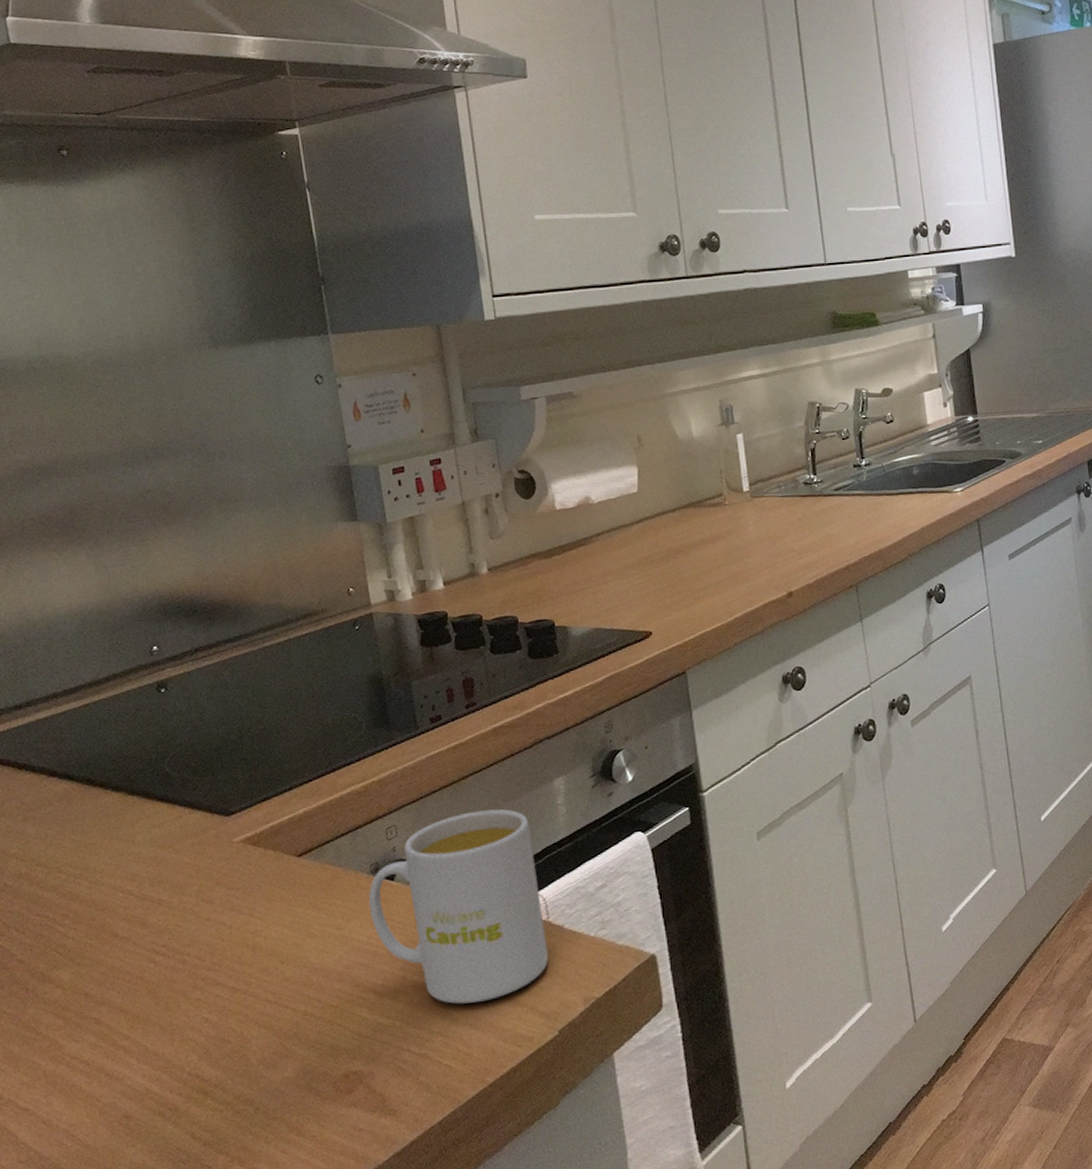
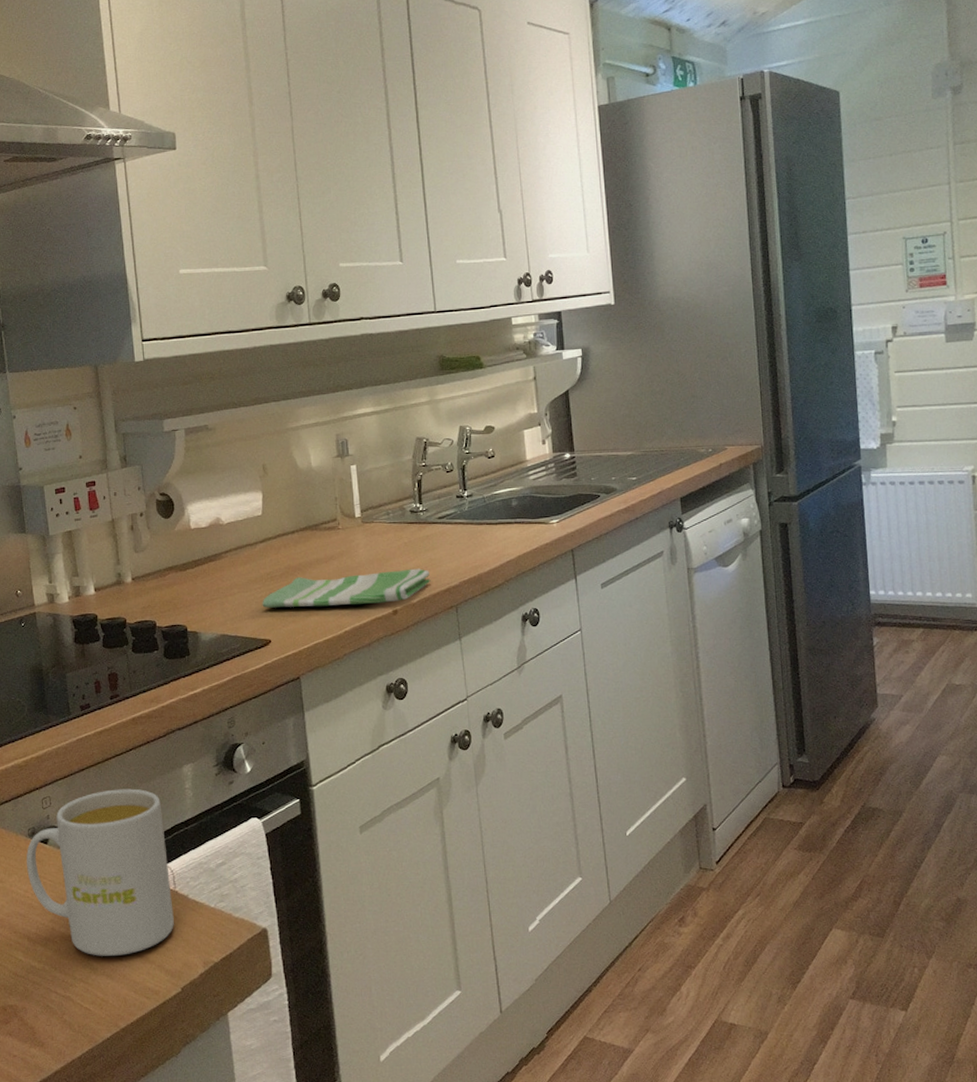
dish towel: none [640,545,828,596] -> present [262,568,431,608]

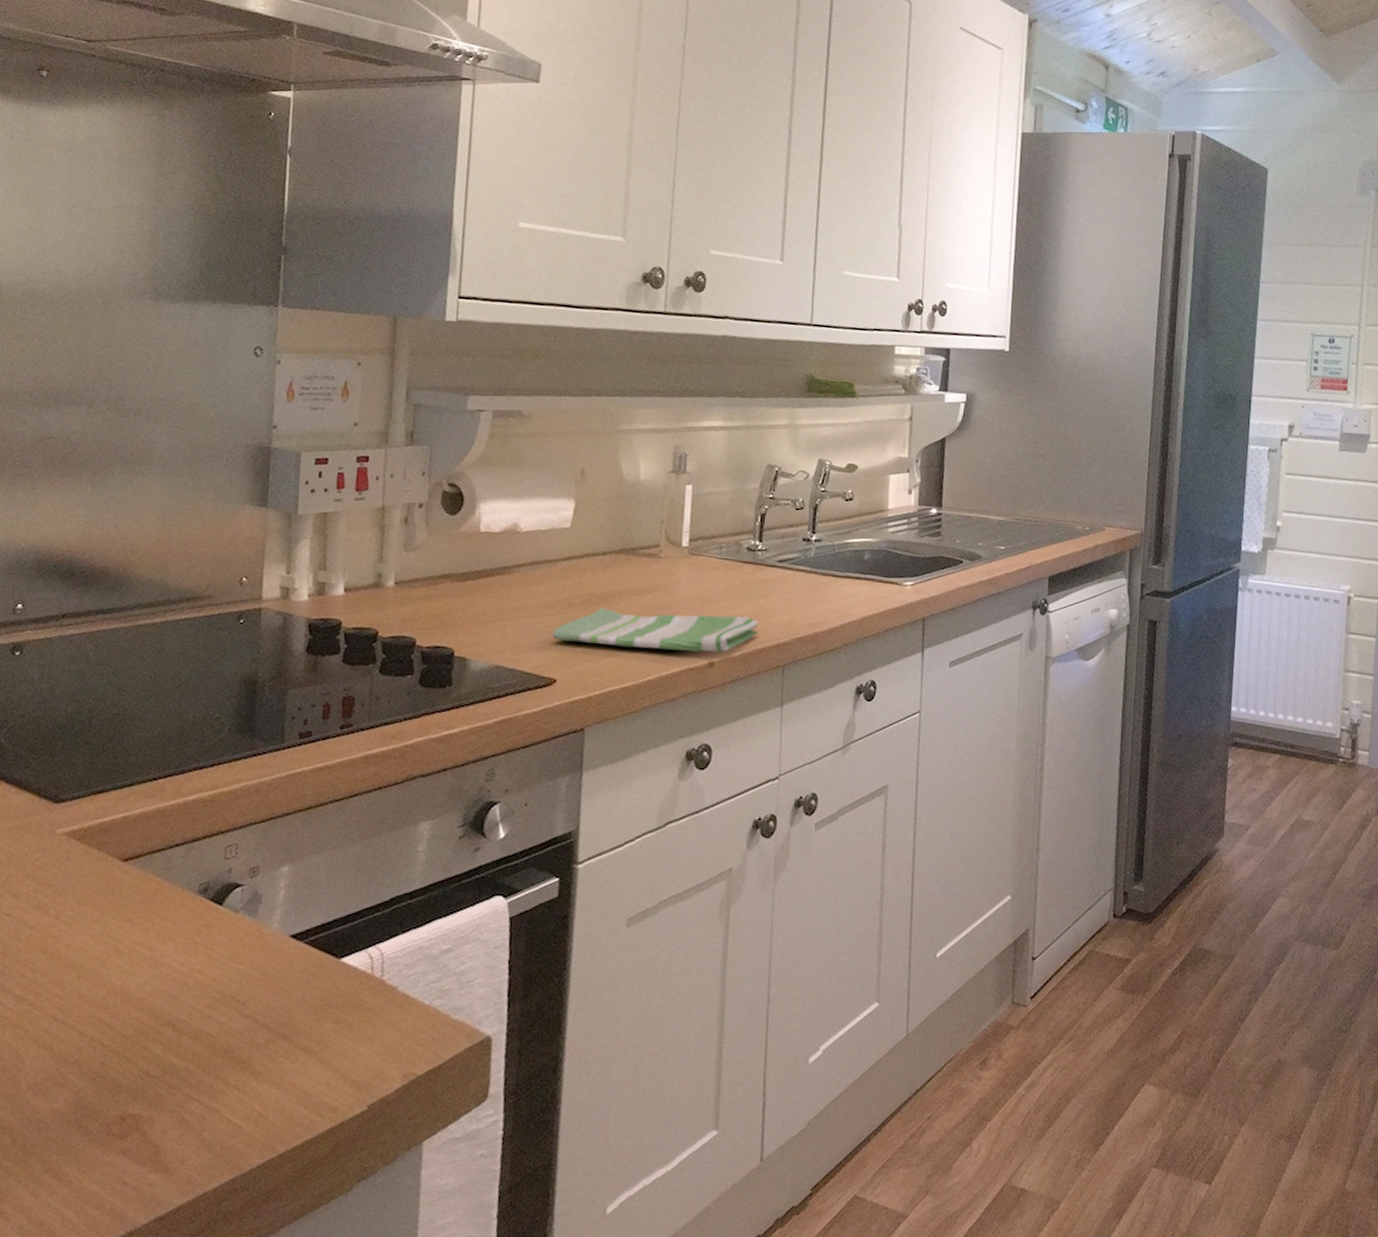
mug: present [26,788,174,956] -> none [188,843,383,1059]

